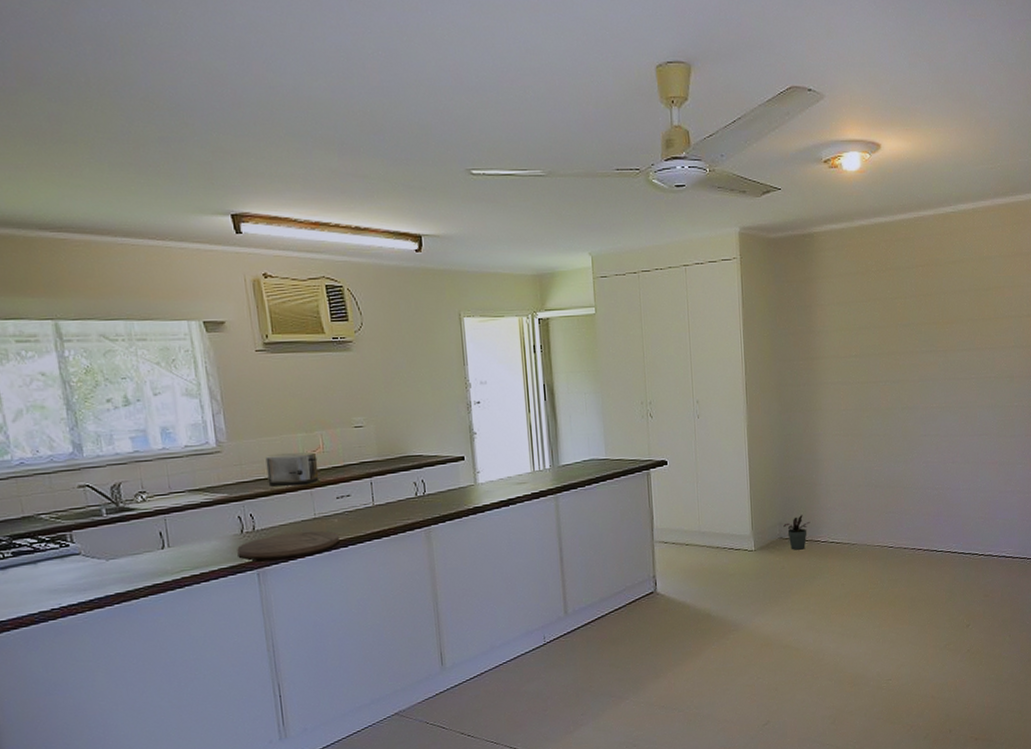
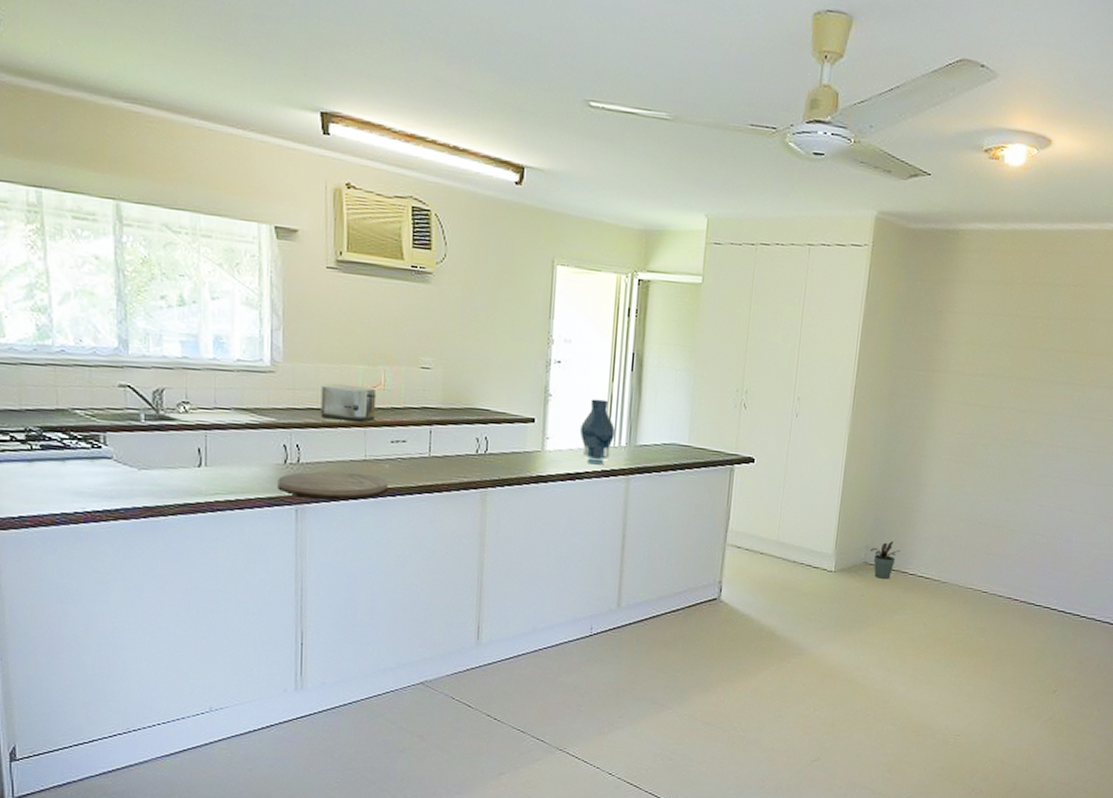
vase: none [507,430,539,490] -> present [580,399,616,465]

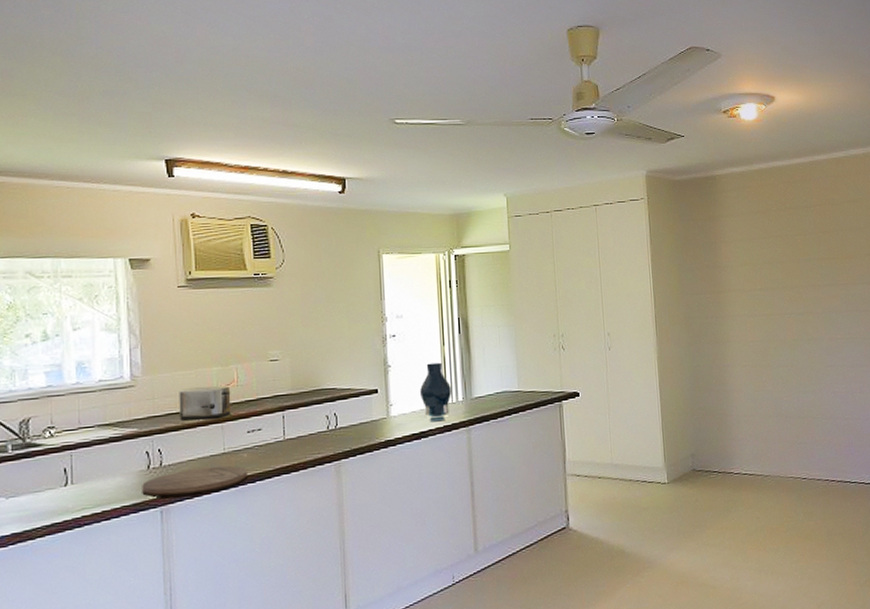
potted plant: present [870,541,901,579] -> none [696,446,723,482]

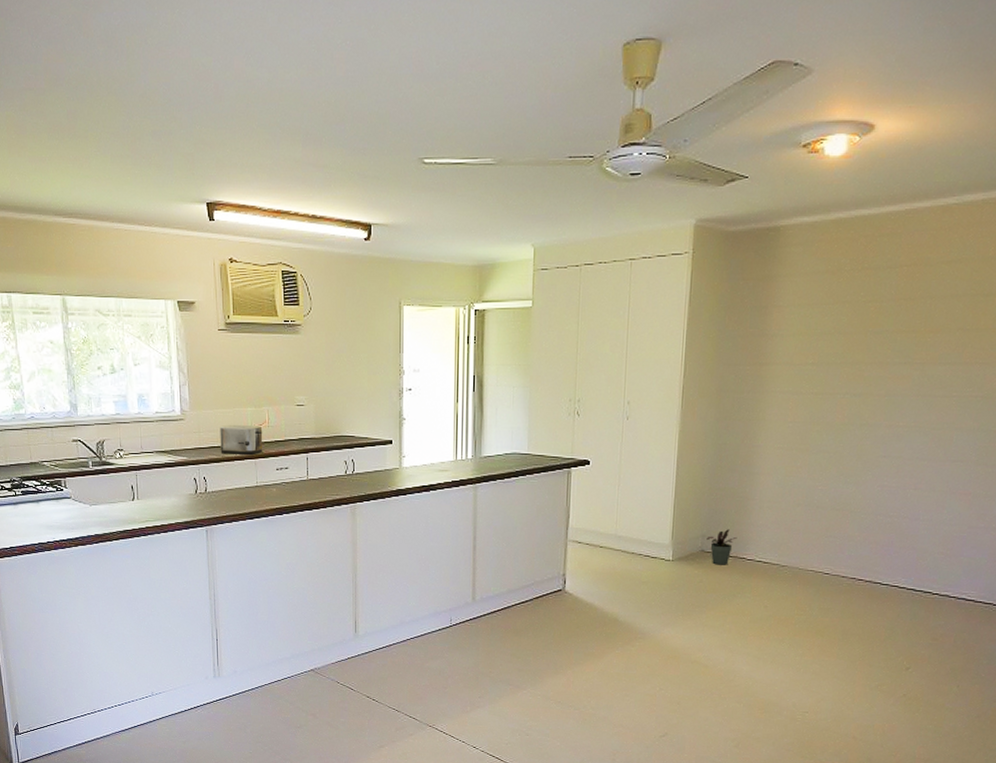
cutting board: present [142,466,247,498] -> none [191,497,276,521]
vase: present [420,362,452,422] -> none [432,419,463,477]
potted plant: none [696,446,723,482] -> present [706,529,738,565]

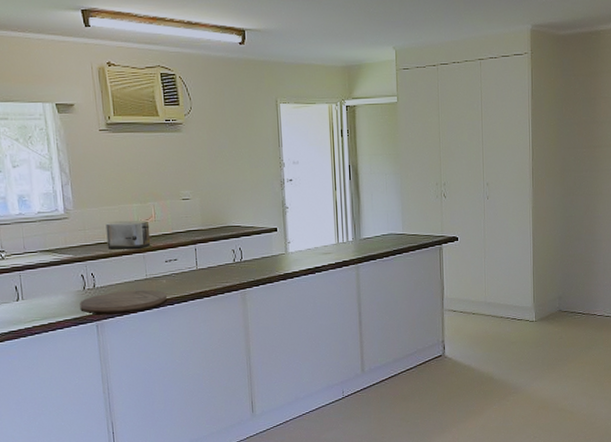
cutting board: none [191,497,276,521] -> present [80,289,167,315]
potted plant: present [706,529,738,565] -> none [563,290,588,322]

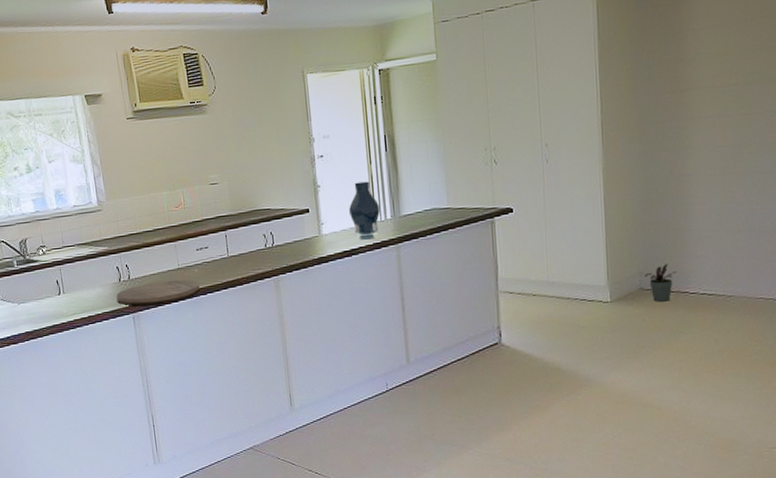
toaster: present [105,220,151,250] -> none [137,208,182,240]
vase: none [315,206,343,259] -> present [349,181,381,240]
potted plant: none [563,290,588,322] -> present [644,264,677,302]

